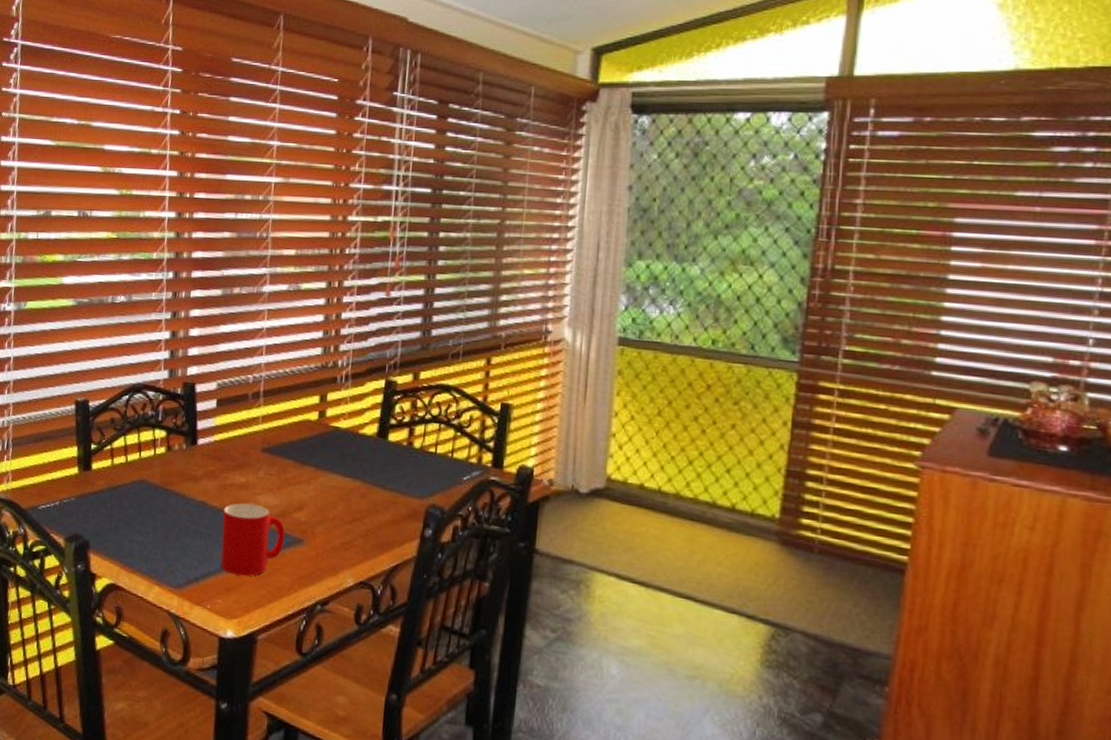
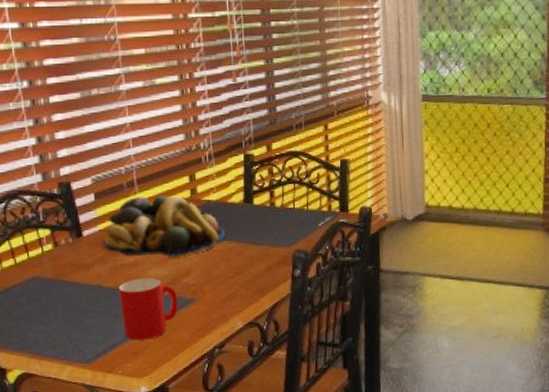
fruit bowl: none [216,410,350,487] -> present [103,195,225,257]

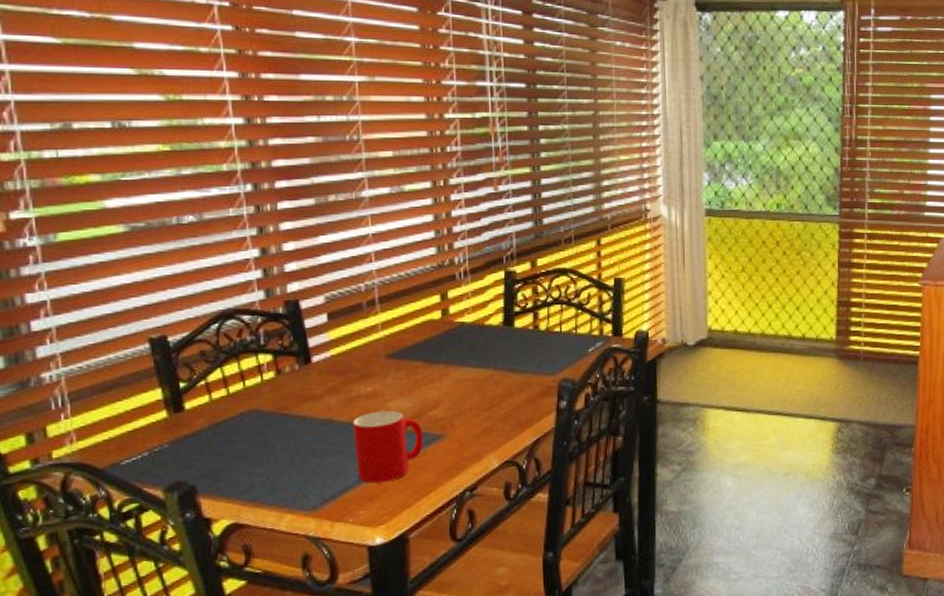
fruit bowl: present [103,195,225,257] -> none [336,316,481,387]

